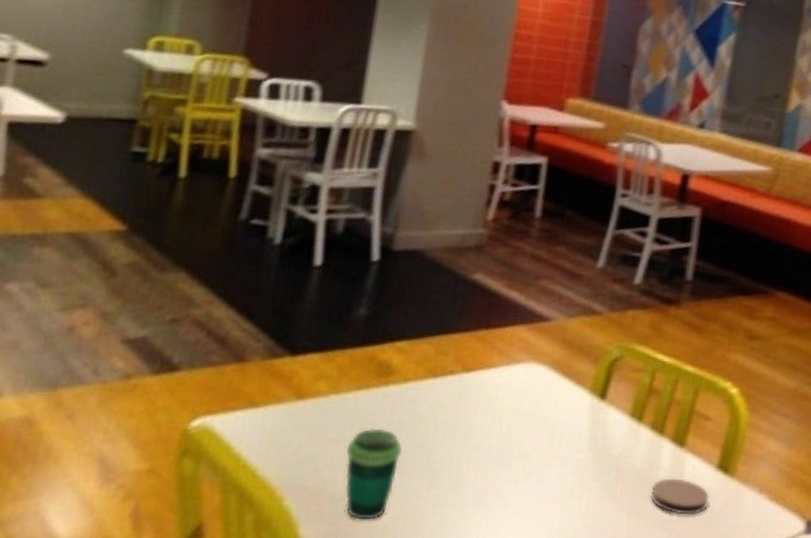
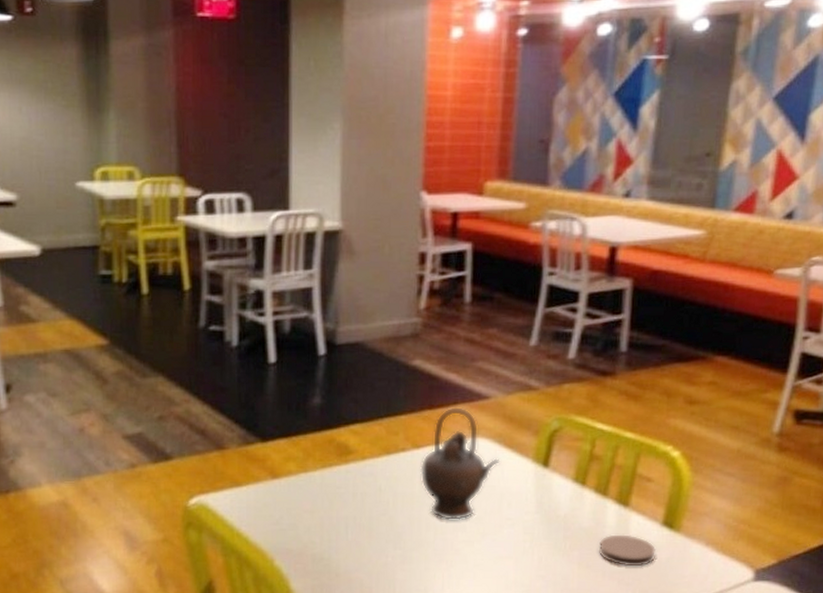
cup: present [344,428,403,520] -> none [320,500,368,575]
teapot: none [466,327,556,457] -> present [420,406,500,521]

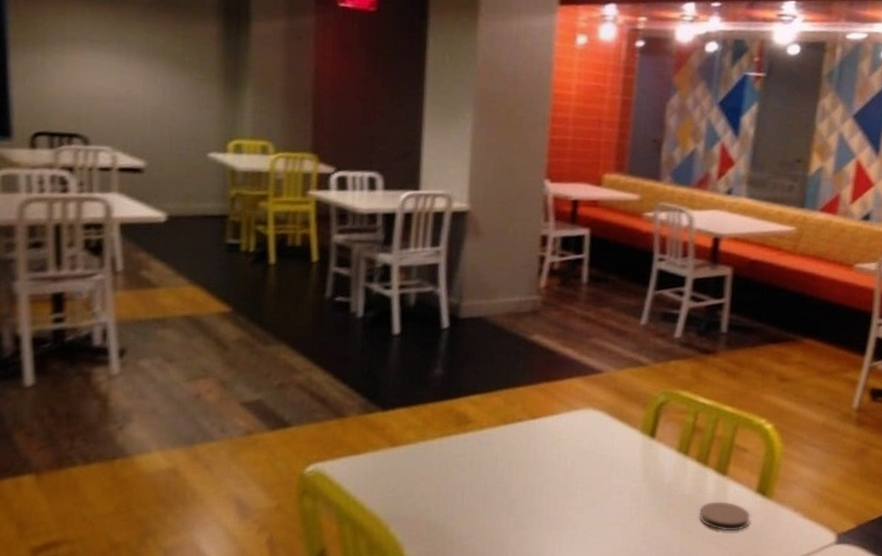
teapot: present [420,406,500,521] -> none [535,379,611,489]

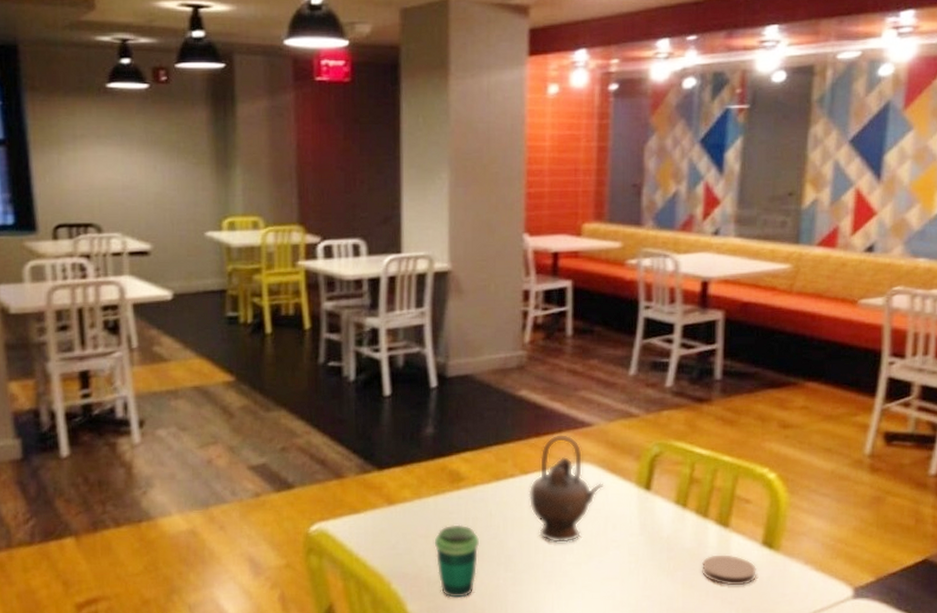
cup: none [436,468,484,542] -> present [434,524,480,598]
teapot: none [535,379,611,489] -> present [528,433,604,544]

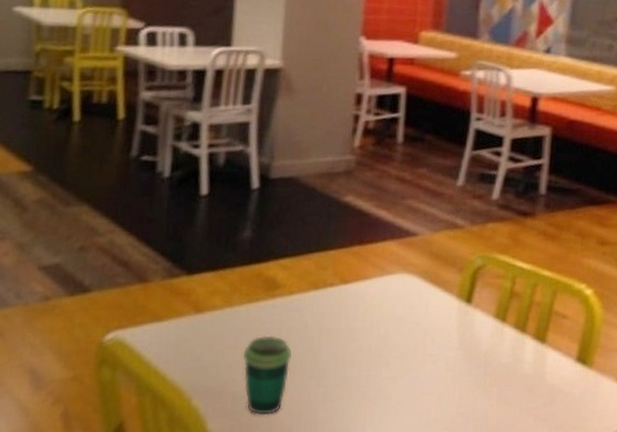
teapot: present [528,433,604,544] -> none [347,242,426,357]
coaster: present [701,554,758,586] -> none [516,370,571,402]

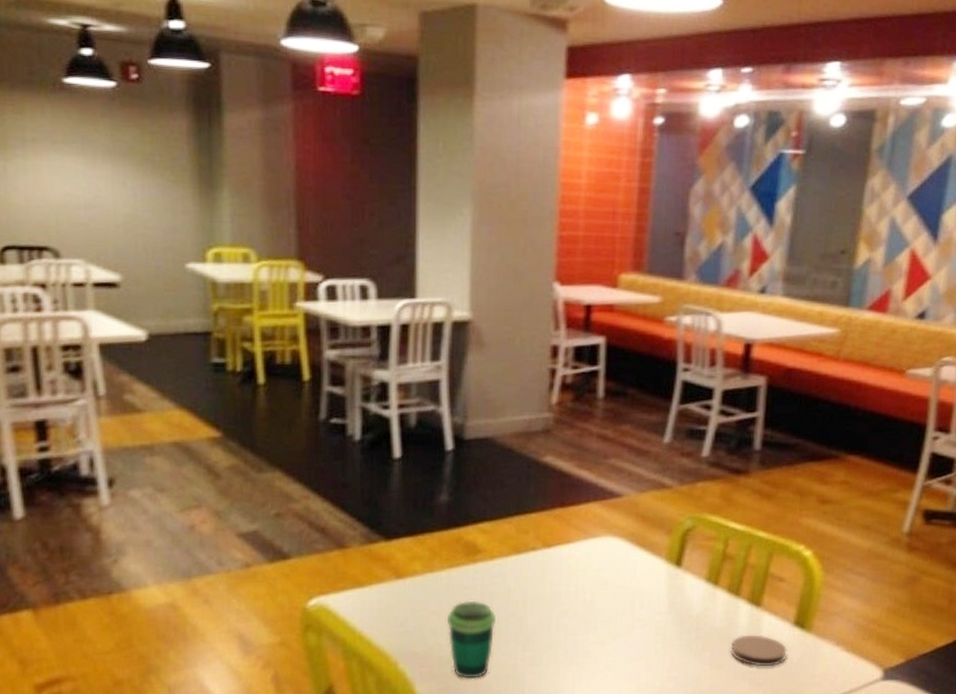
coaster: none [516,370,571,402] -> present [730,635,788,667]

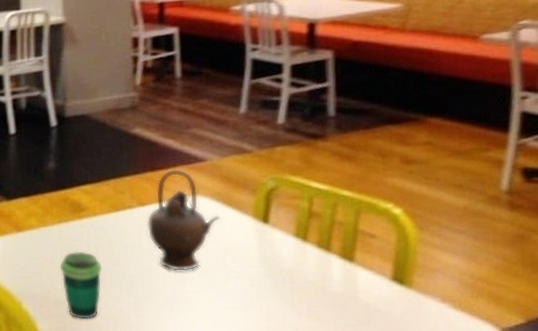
teapot: none [551,504,633,622] -> present [146,168,221,272]
coaster: present [730,635,788,667] -> none [326,288,389,321]

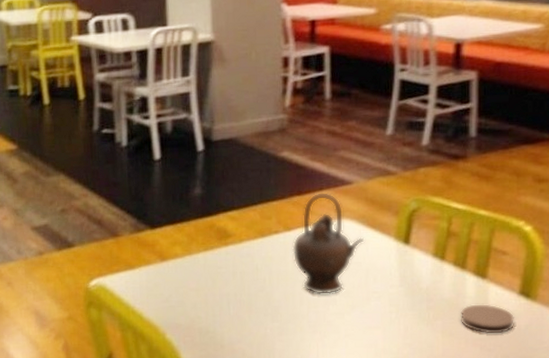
cup: present [60,251,103,319] -> none [204,278,248,347]
coaster: none [326,288,389,321] -> present [460,304,515,334]

